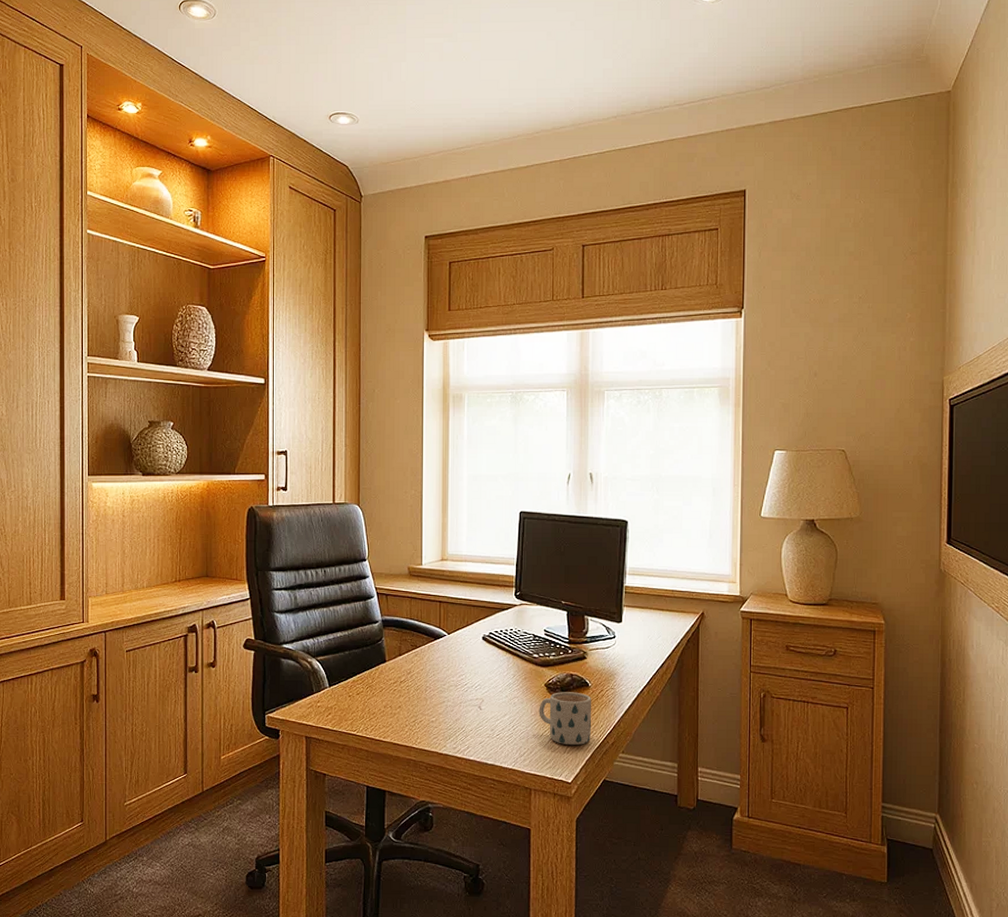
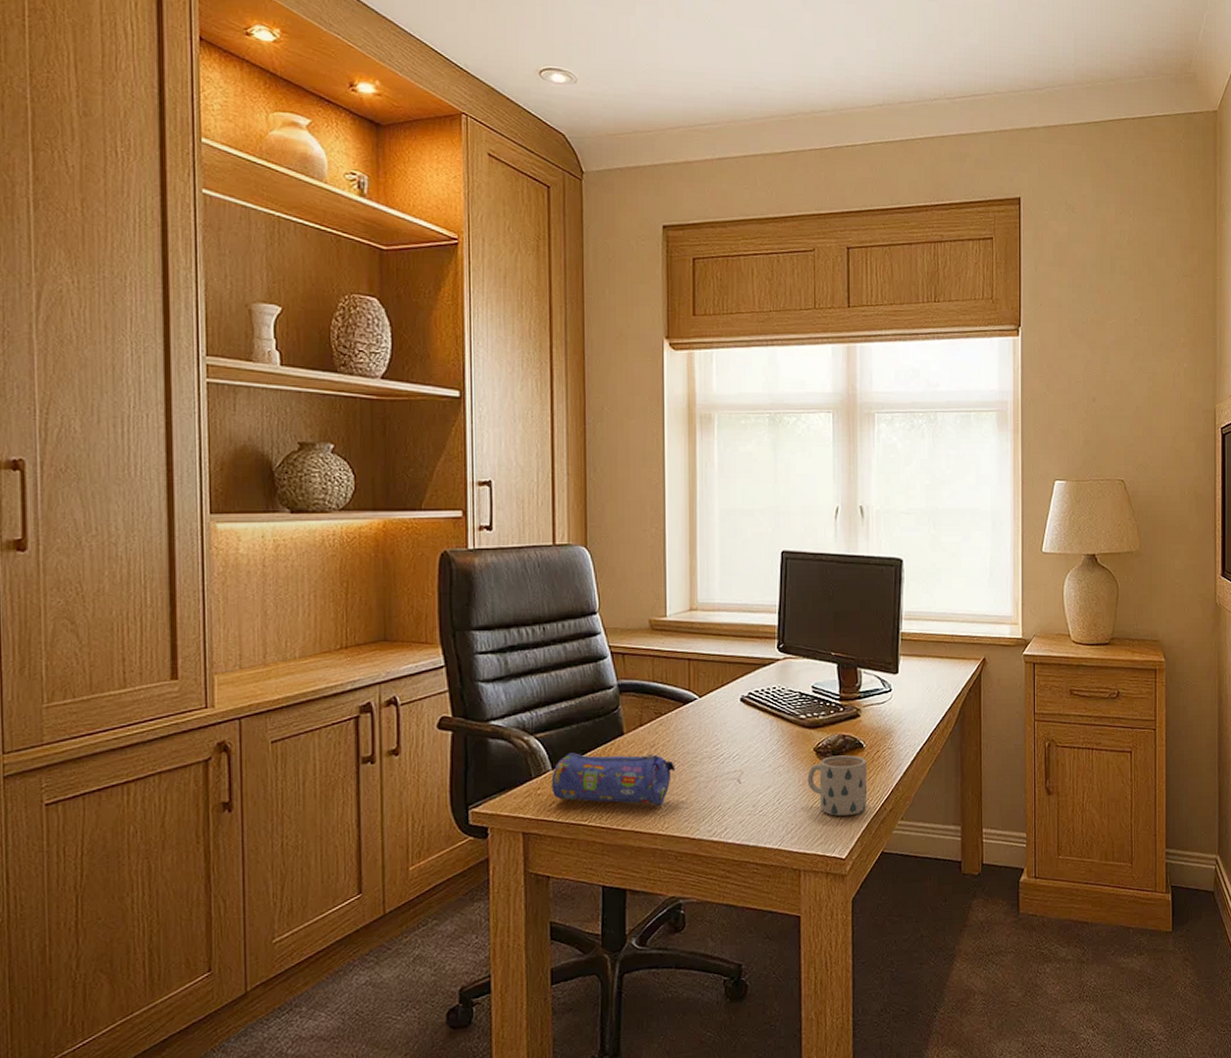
pencil case: none [328,674,427,723] -> present [551,753,676,806]

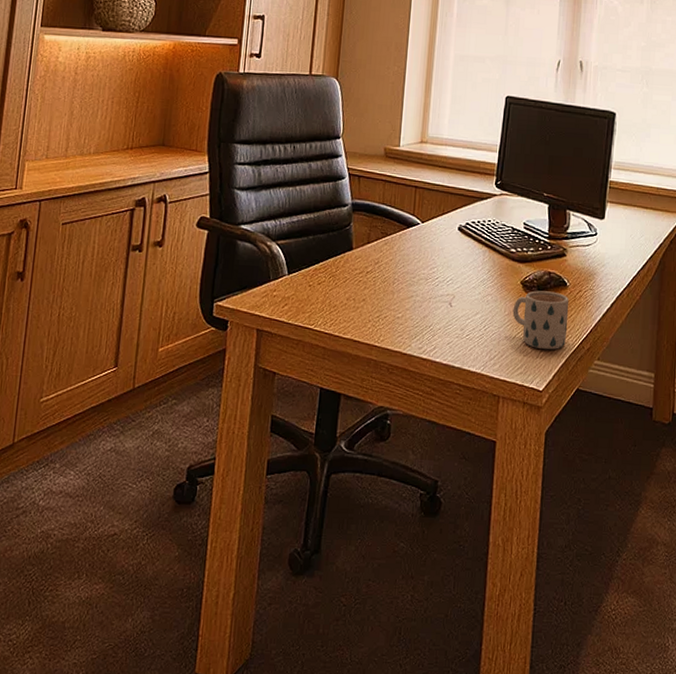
pencil case: present [551,753,676,806] -> none [285,261,395,319]

